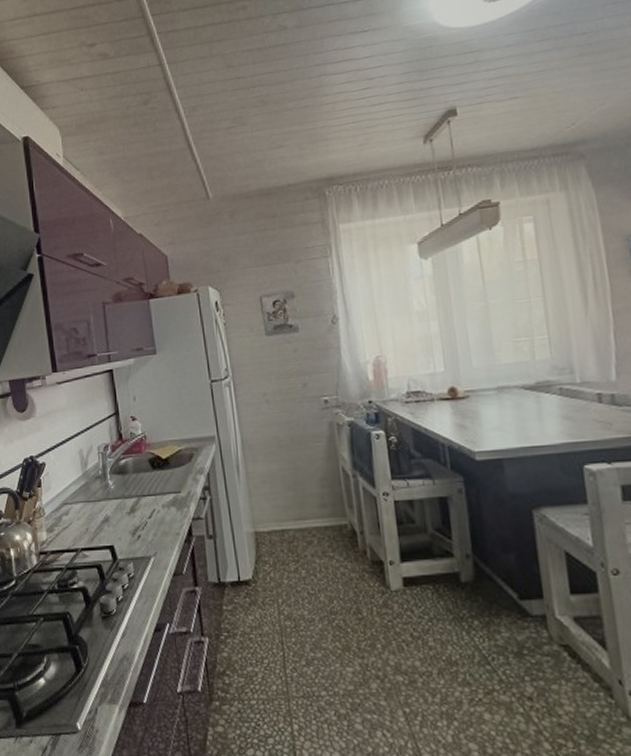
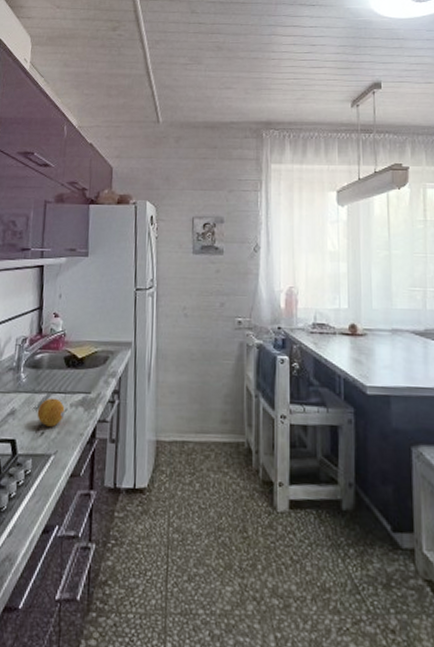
fruit: none [130,501,158,530] -> present [37,398,65,427]

